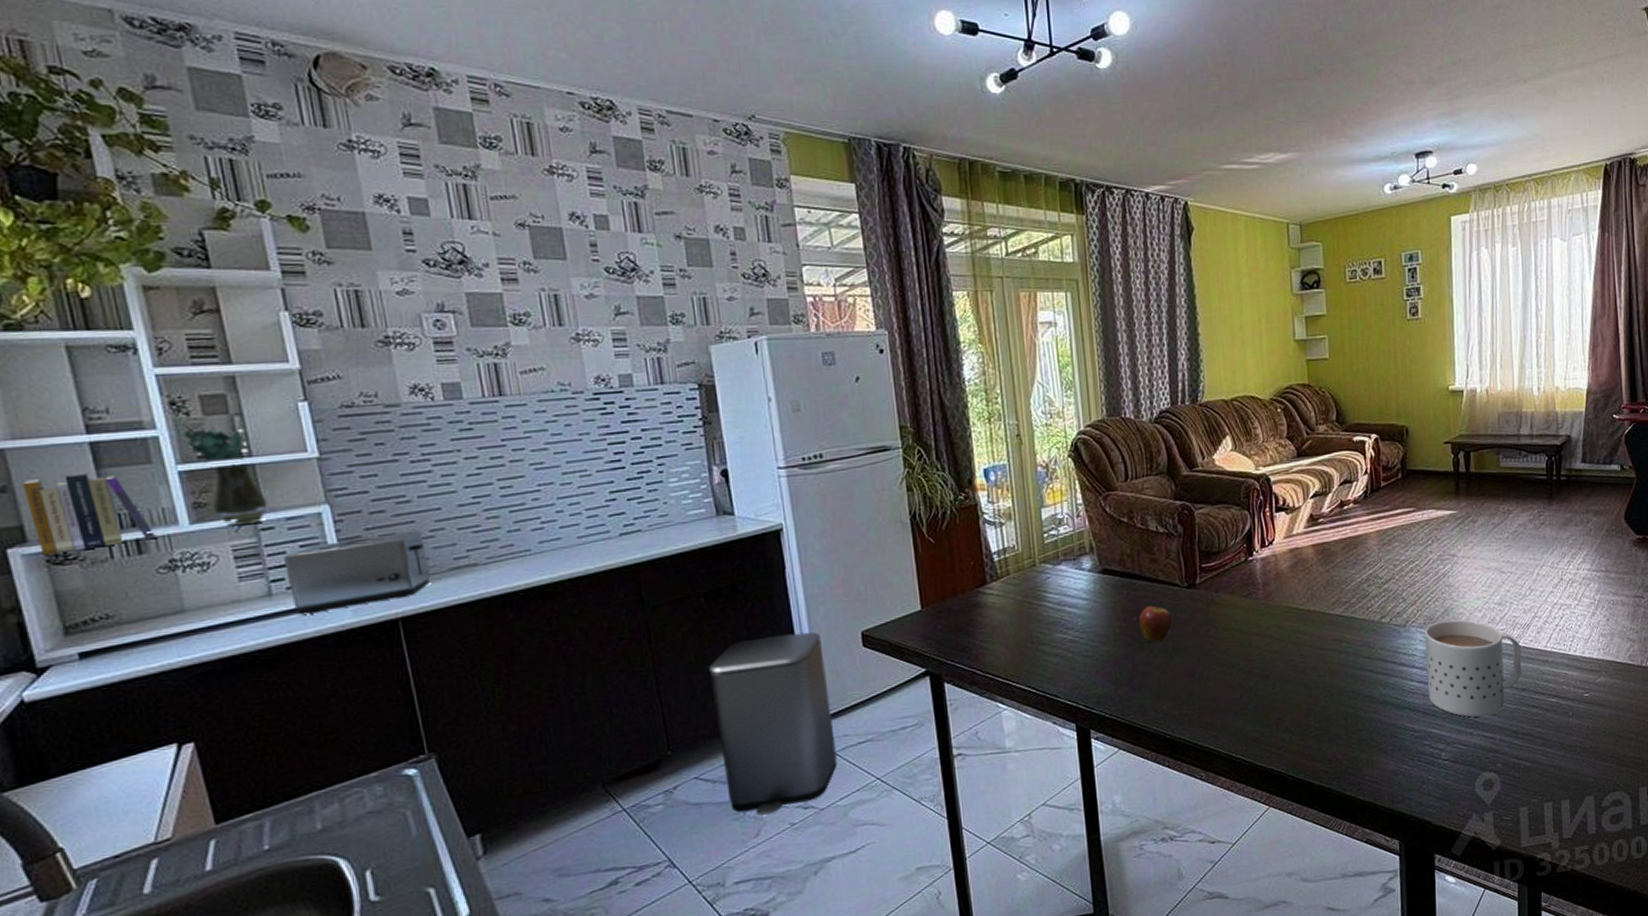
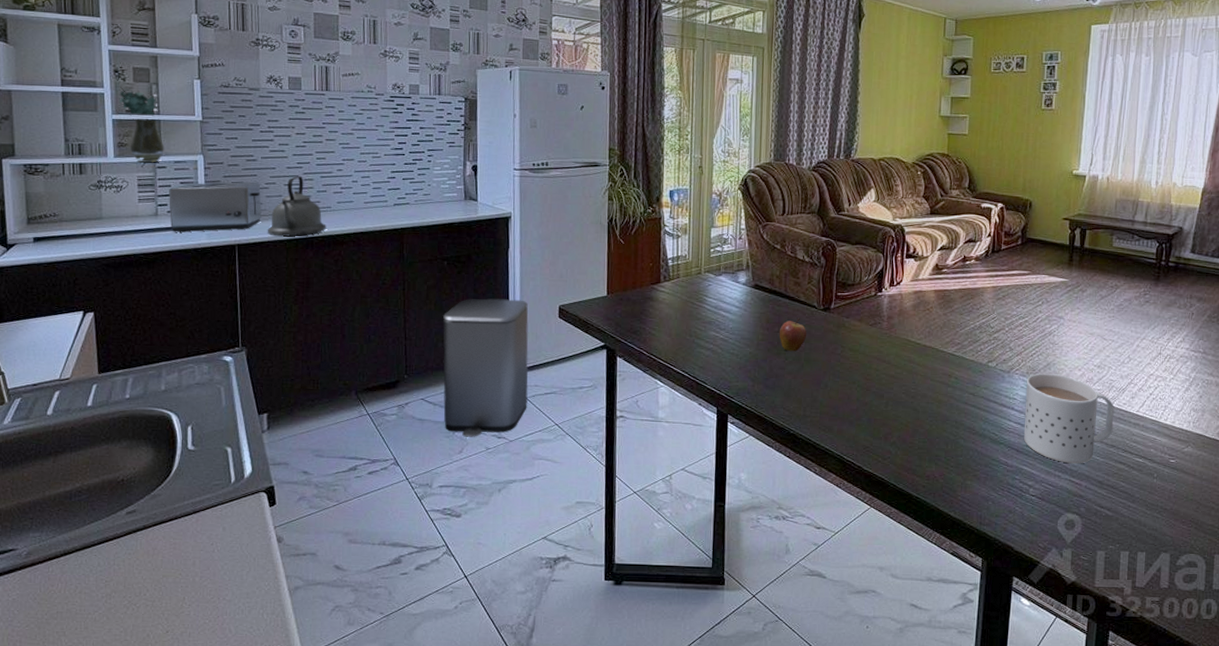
books: present [22,472,156,556] -> none [18,112,92,167]
kettle: none [441,515,528,600] -> present [267,176,326,237]

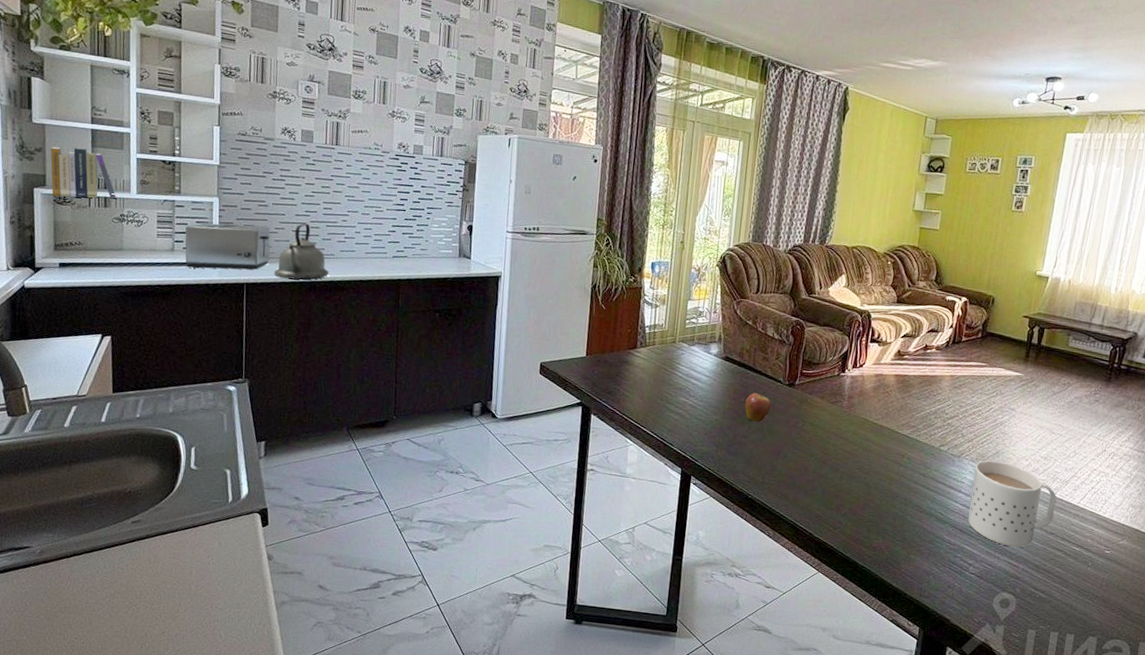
books: none [18,112,92,167] -> present [50,146,116,199]
vase: present [119,86,164,163] -> none [143,127,183,201]
pedal bin: present [443,297,529,437] -> none [427,350,512,478]

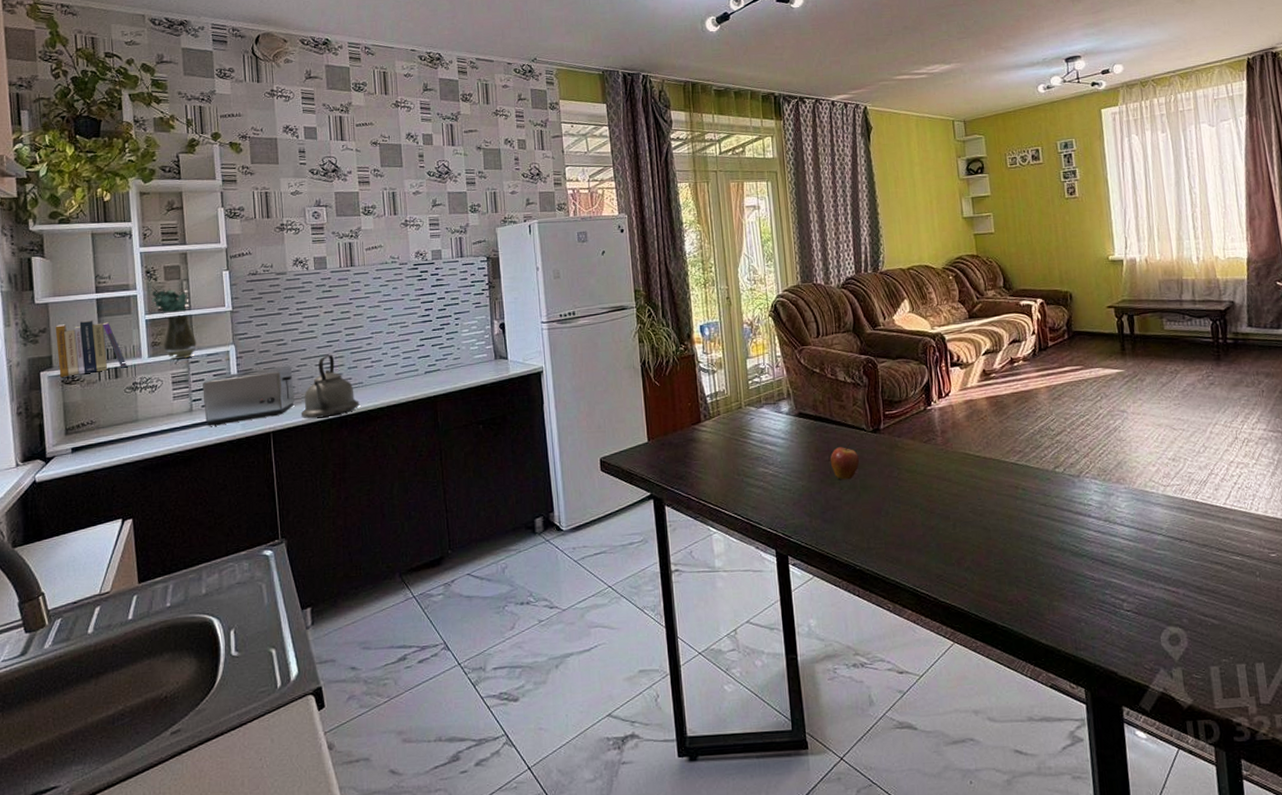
vase: none [143,127,183,201] -> present [151,286,197,360]
mug: present [967,460,1057,548] -> none [1099,472,1202,571]

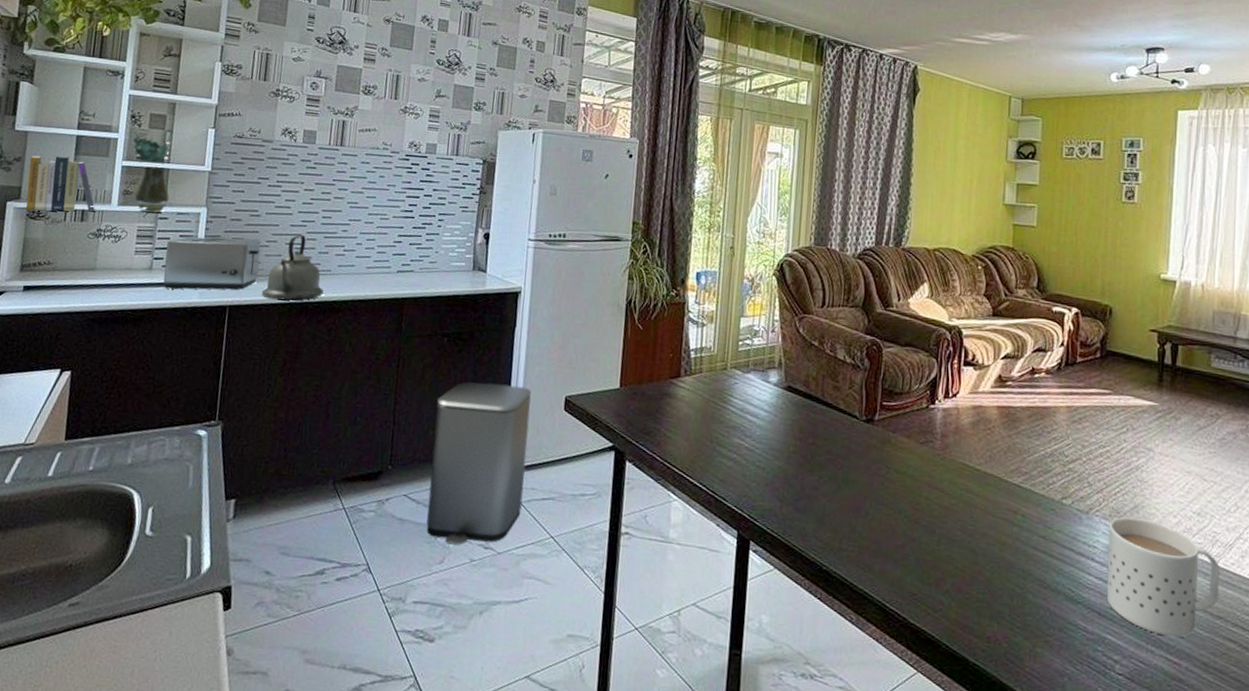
pedal bin: none [483,456,578,611] -> present [426,382,532,546]
fruit: present [830,443,859,480] -> none [813,429,845,470]
mug: none [1099,472,1202,571] -> present [1106,516,1220,638]

